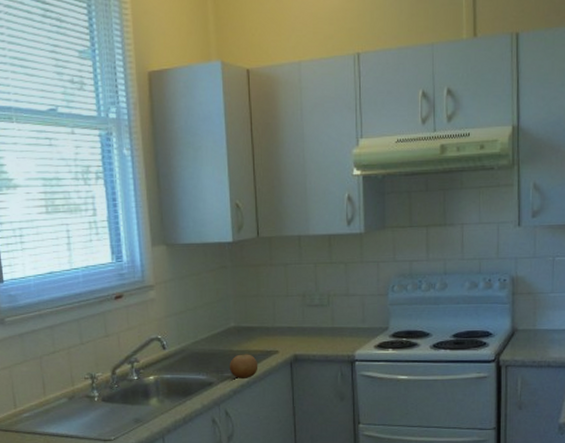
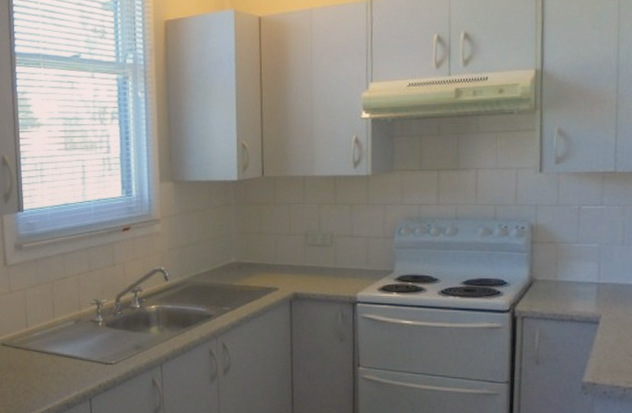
fruit: present [230,354,258,380] -> none [229,289,258,314]

